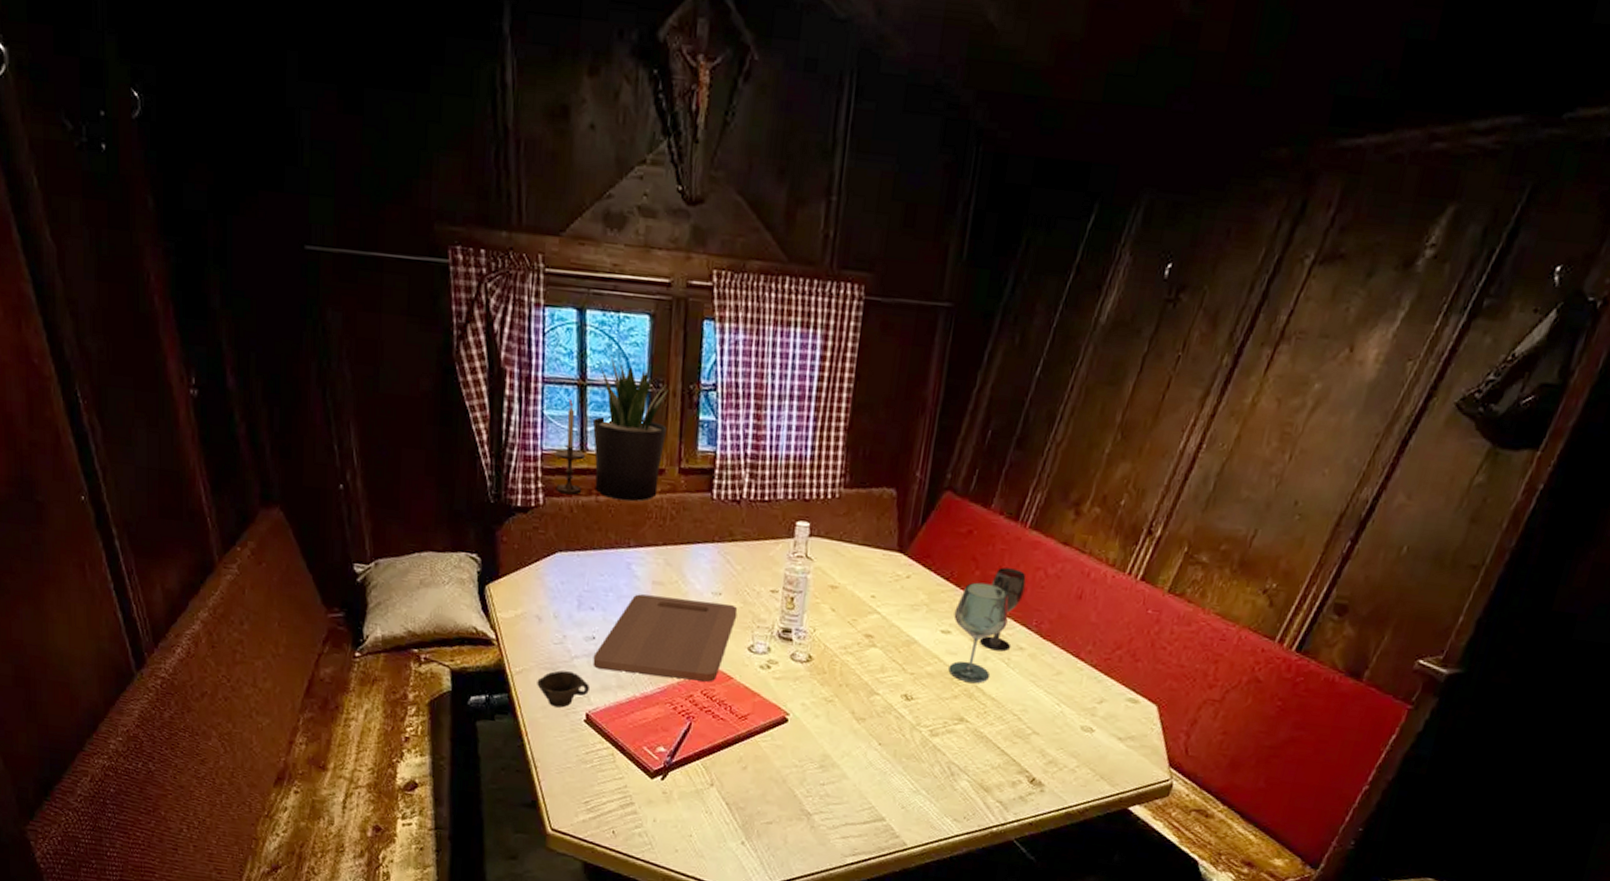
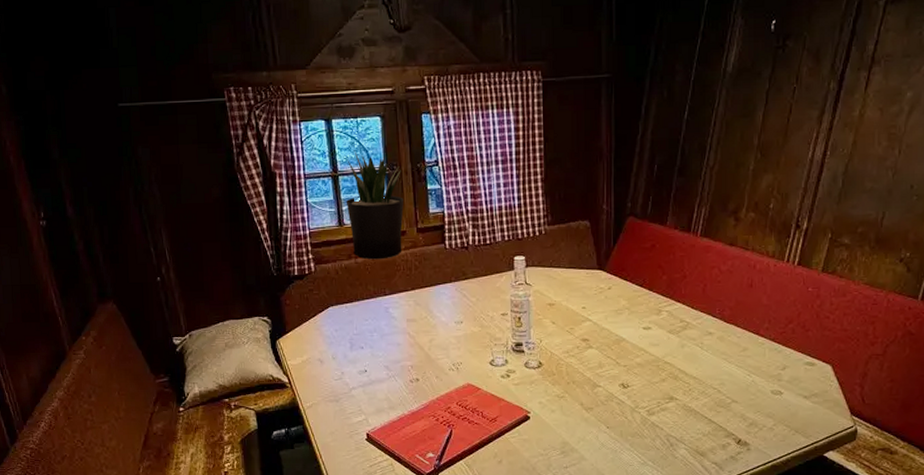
cup: present [537,670,589,708] -> none [325,401,367,431]
candlestick: present [555,398,585,495] -> none [320,187,344,261]
cutting board: present [593,594,738,682] -> none [367,330,477,395]
wine glass: present [948,582,1009,684] -> none [651,285,696,367]
wine glass: present [980,567,1027,652] -> none [676,270,706,338]

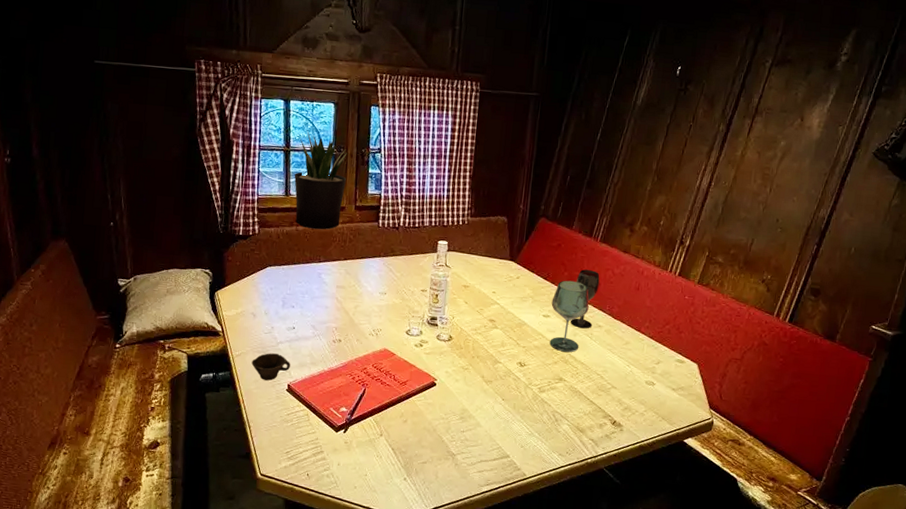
cup: none [325,401,367,431] -> present [251,353,290,381]
wine glass: none [651,285,696,367] -> present [549,280,589,353]
wine glass: none [676,270,706,338] -> present [570,269,601,329]

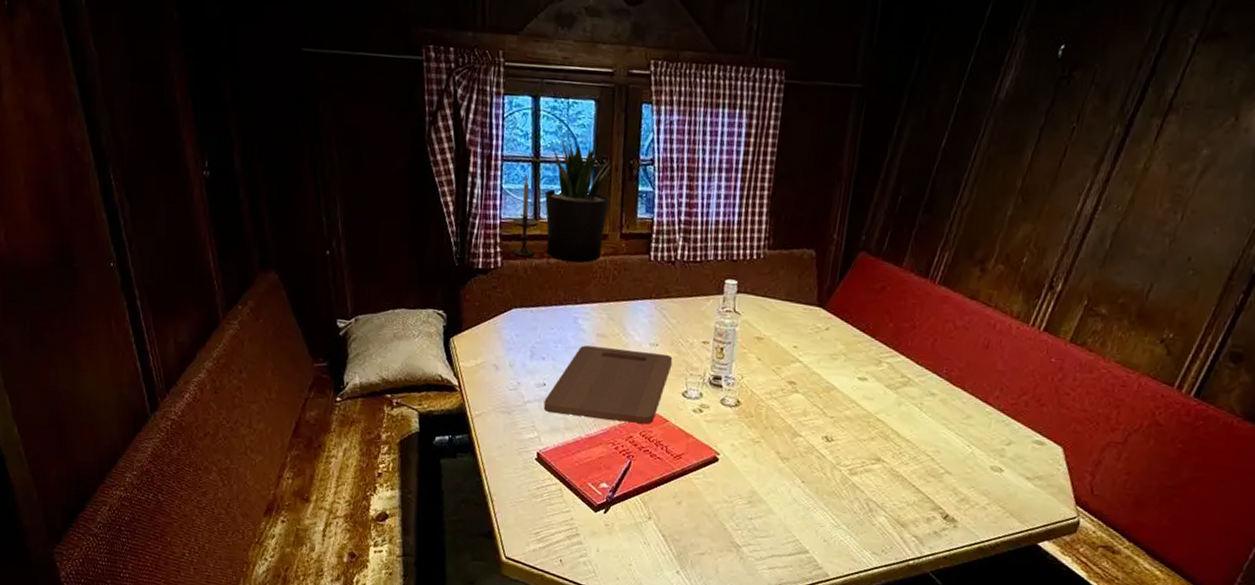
cup: present [251,353,290,381] -> none [494,414,540,447]
candlestick: none [267,160,289,226] -> present [512,174,538,258]
cutting board: none [293,295,398,358] -> present [543,345,673,425]
wine glass: present [549,280,589,353] -> none [865,333,921,427]
wine glass: present [570,269,601,329] -> none [894,320,937,397]

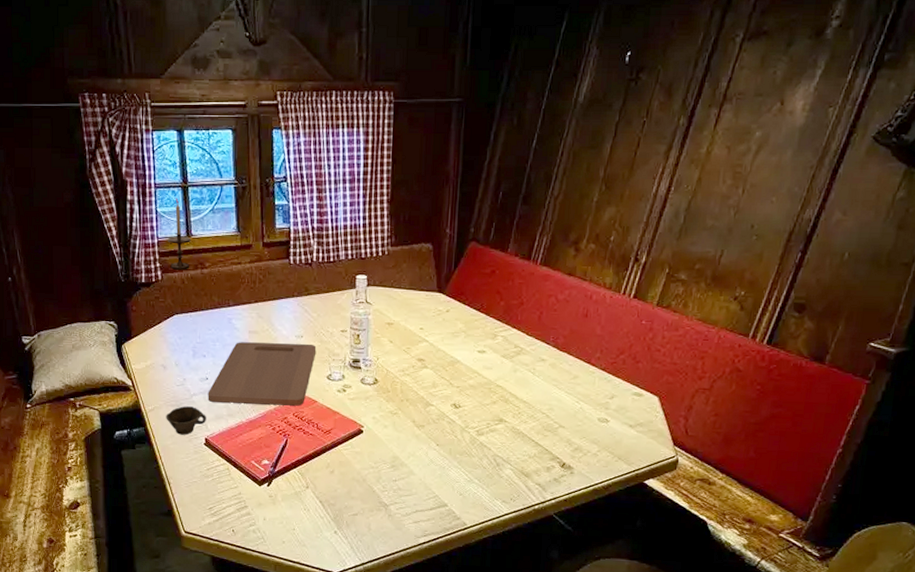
cup: none [494,414,540,447] -> present [166,406,206,435]
planter: present [544,135,611,263] -> none [194,162,251,271]

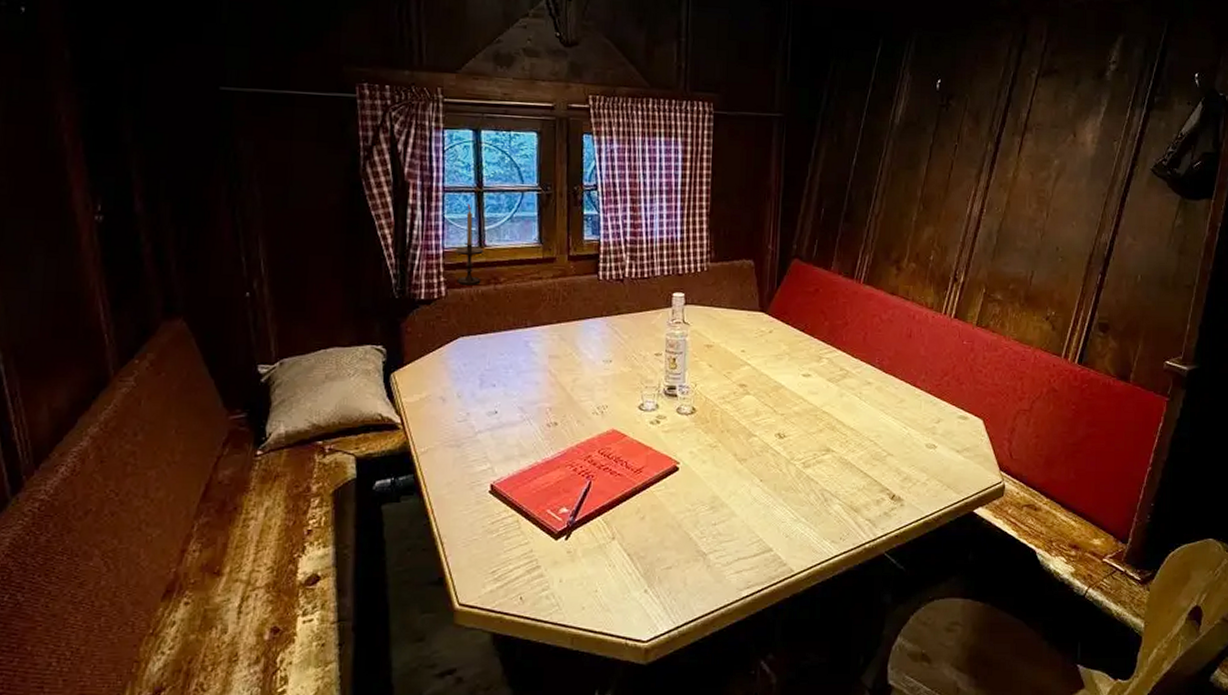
cup: present [166,406,206,435] -> none [442,446,493,482]
cutting board: present [208,342,317,406] -> none [496,368,627,442]

